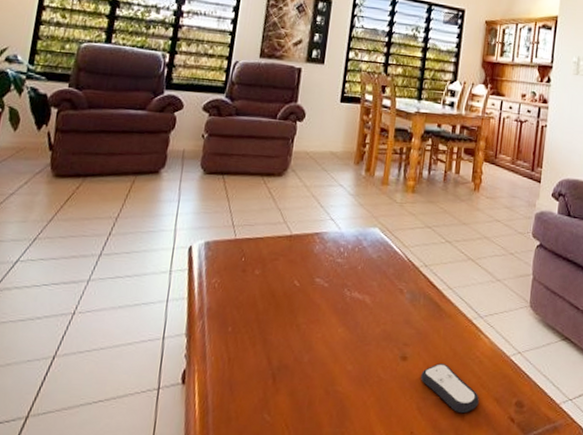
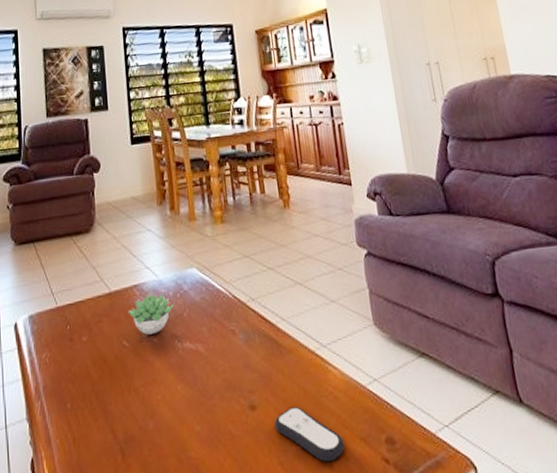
succulent plant: none [304,244,350,280] -> present [128,293,173,335]

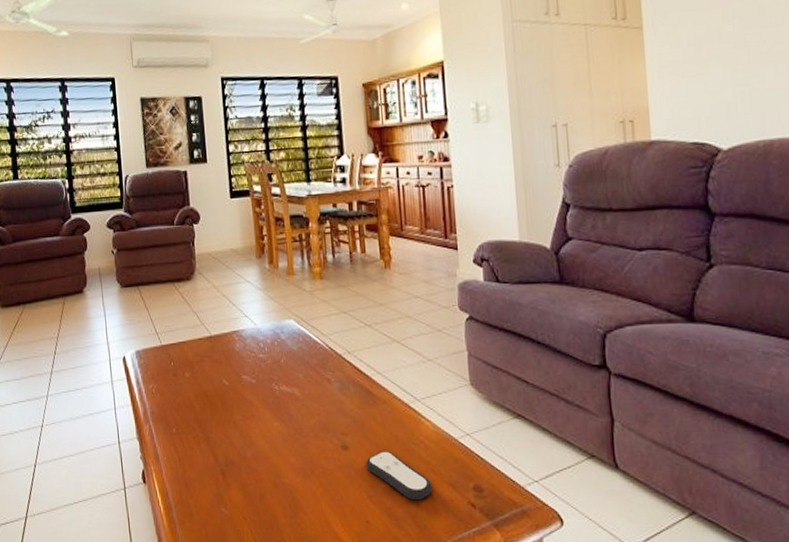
succulent plant: present [128,293,173,335] -> none [227,340,271,376]

